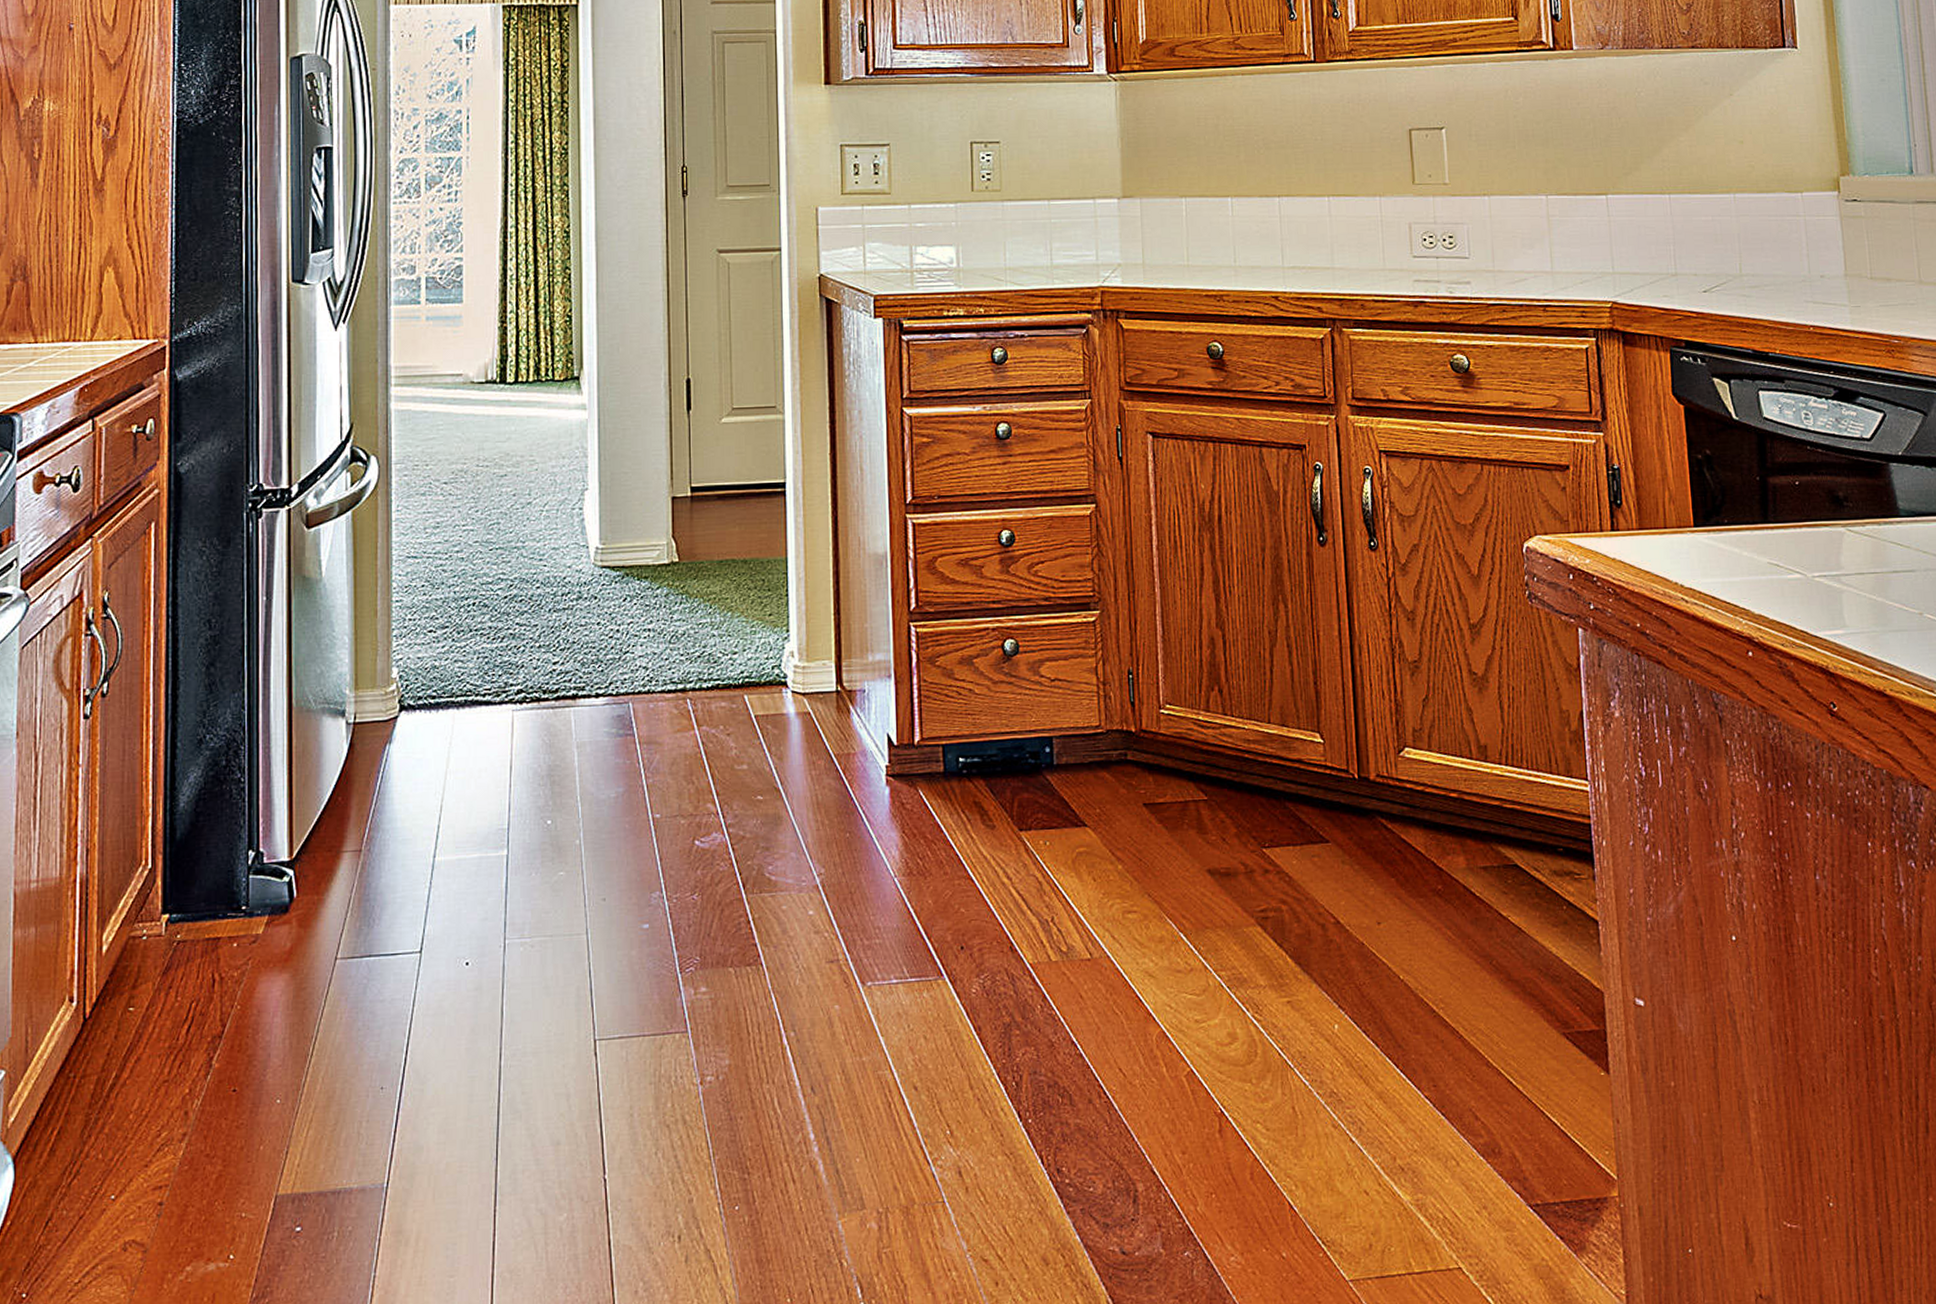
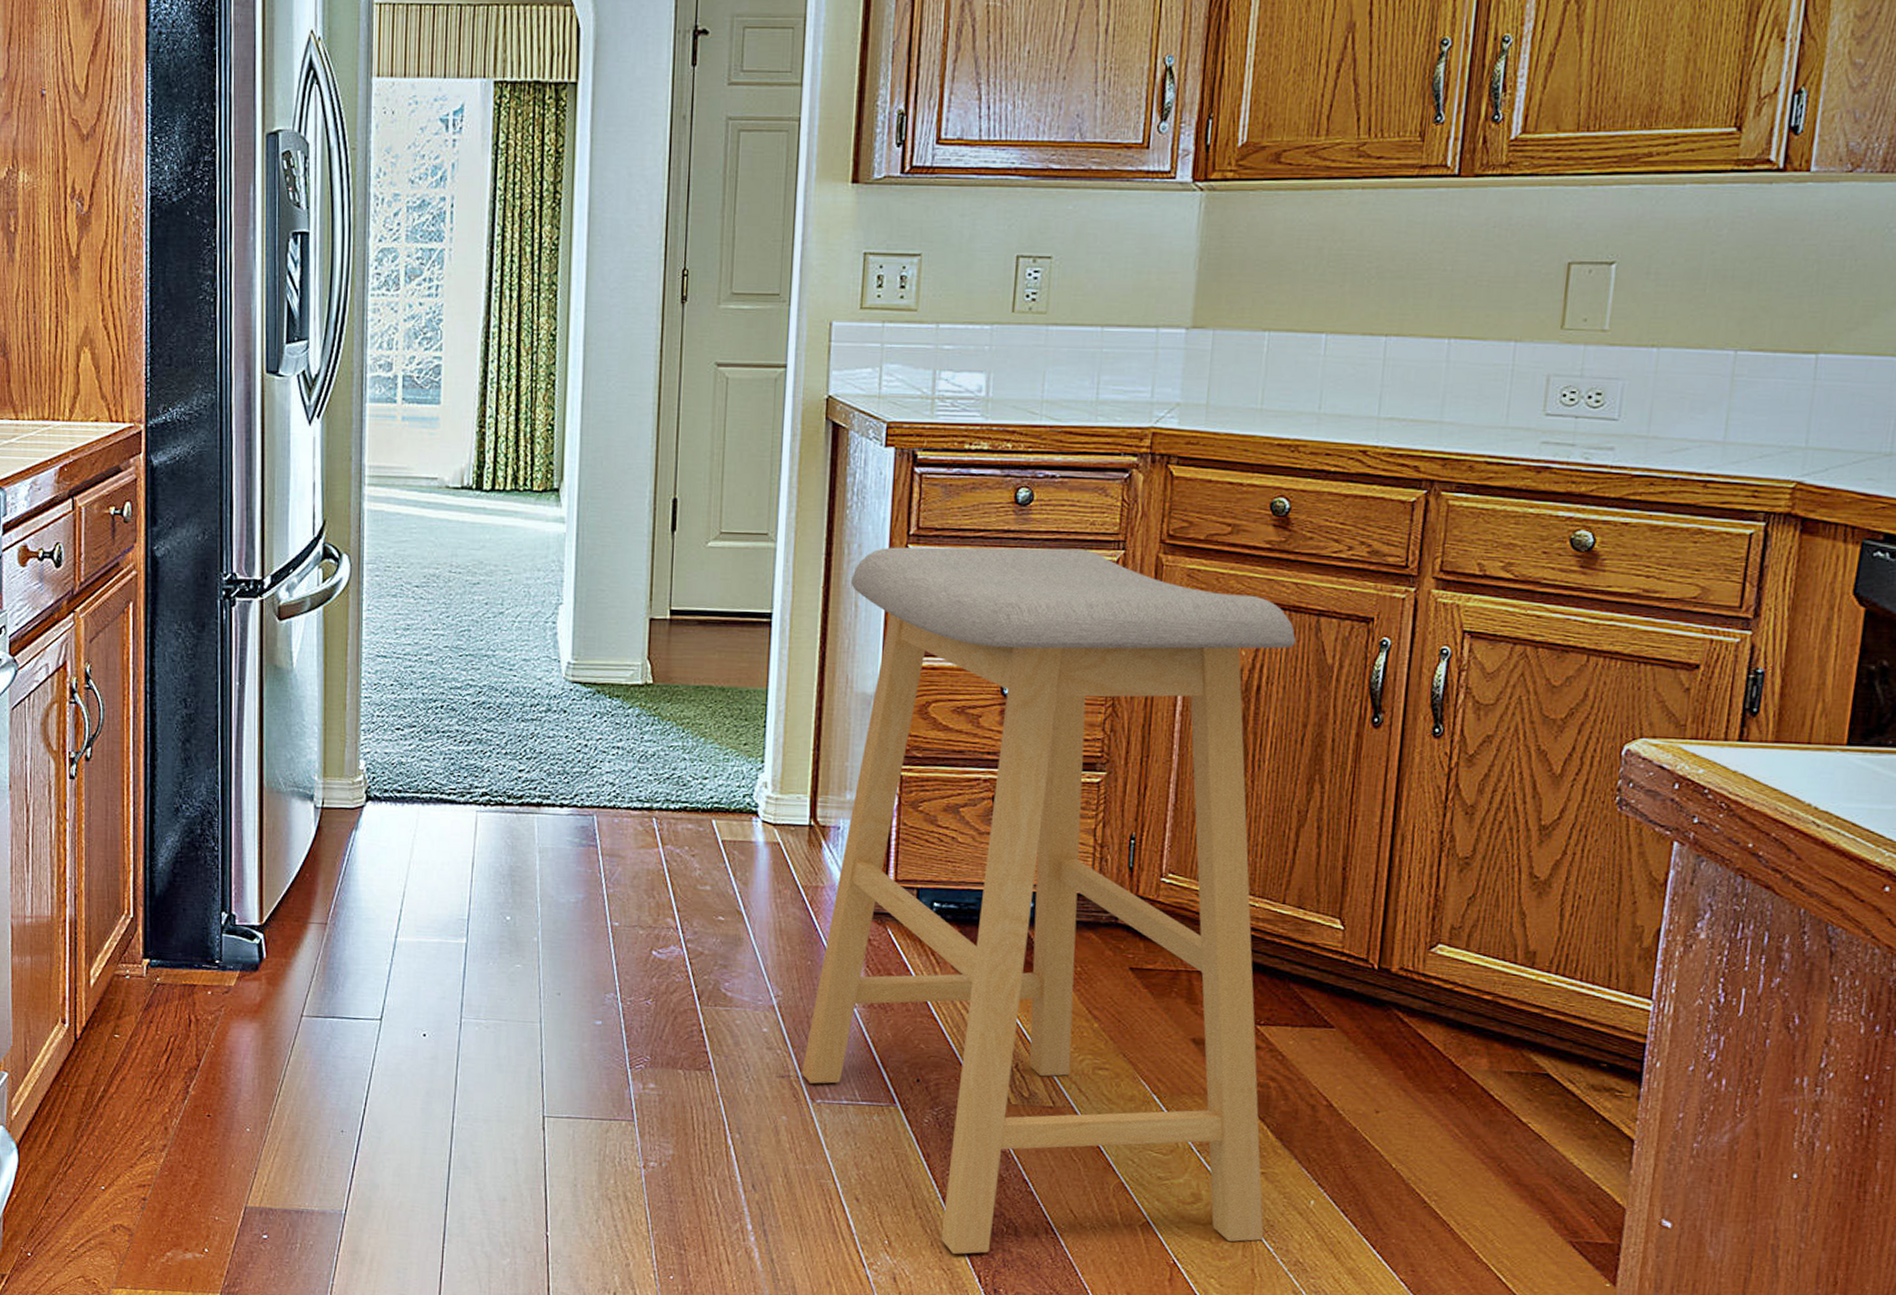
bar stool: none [849,400,1299,1136] -> present [801,547,1297,1255]

